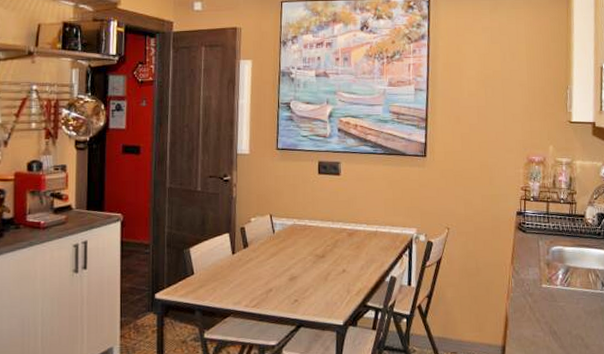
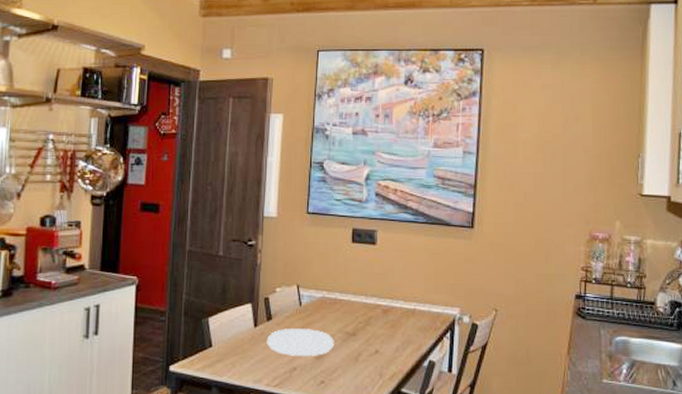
plate: none [244,253,305,279] -> present [267,329,334,356]

